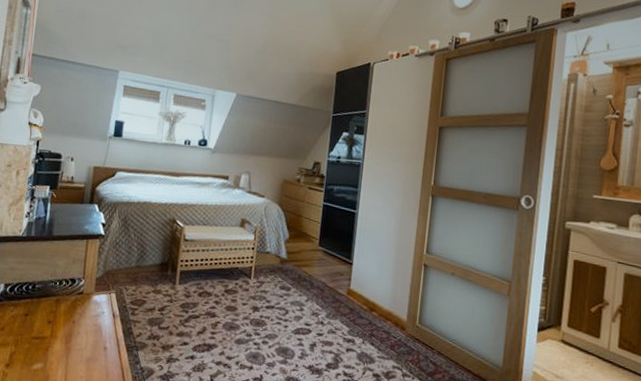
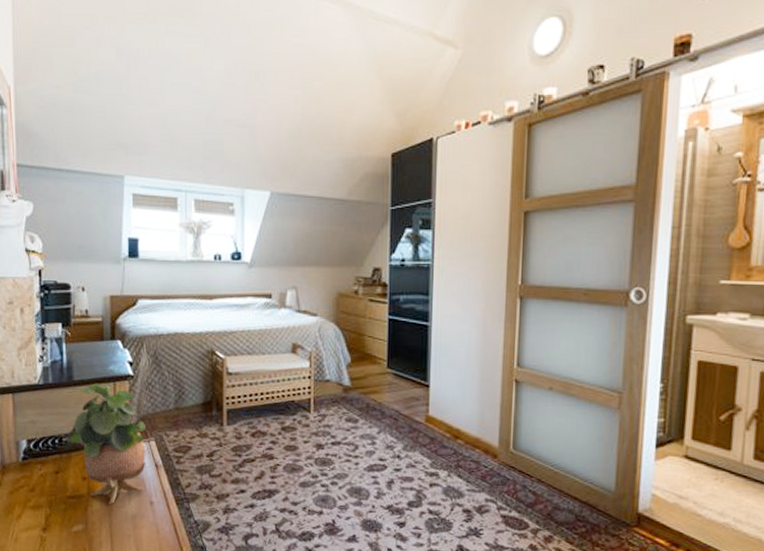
potted plant: none [38,239,109,347] -> present [66,383,146,504]

